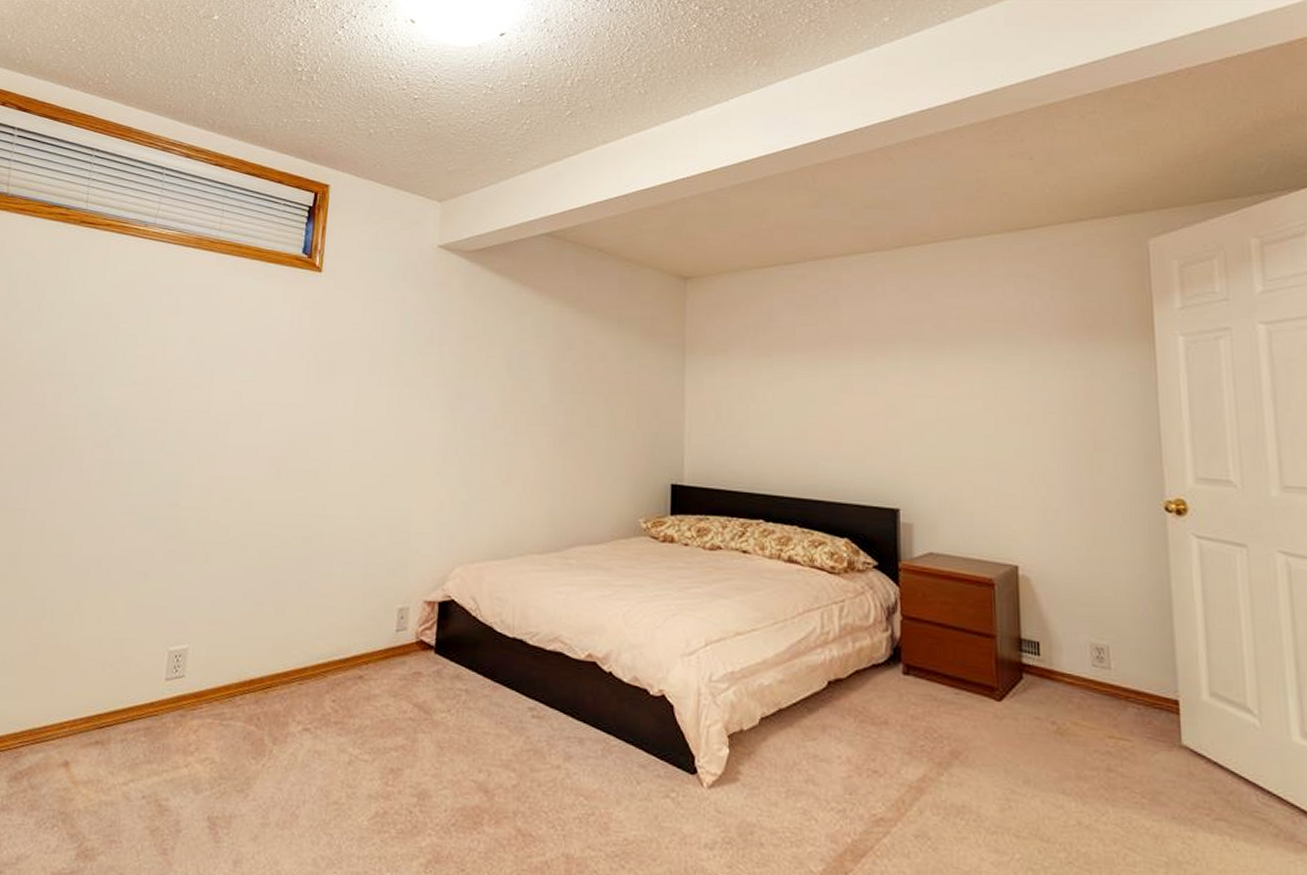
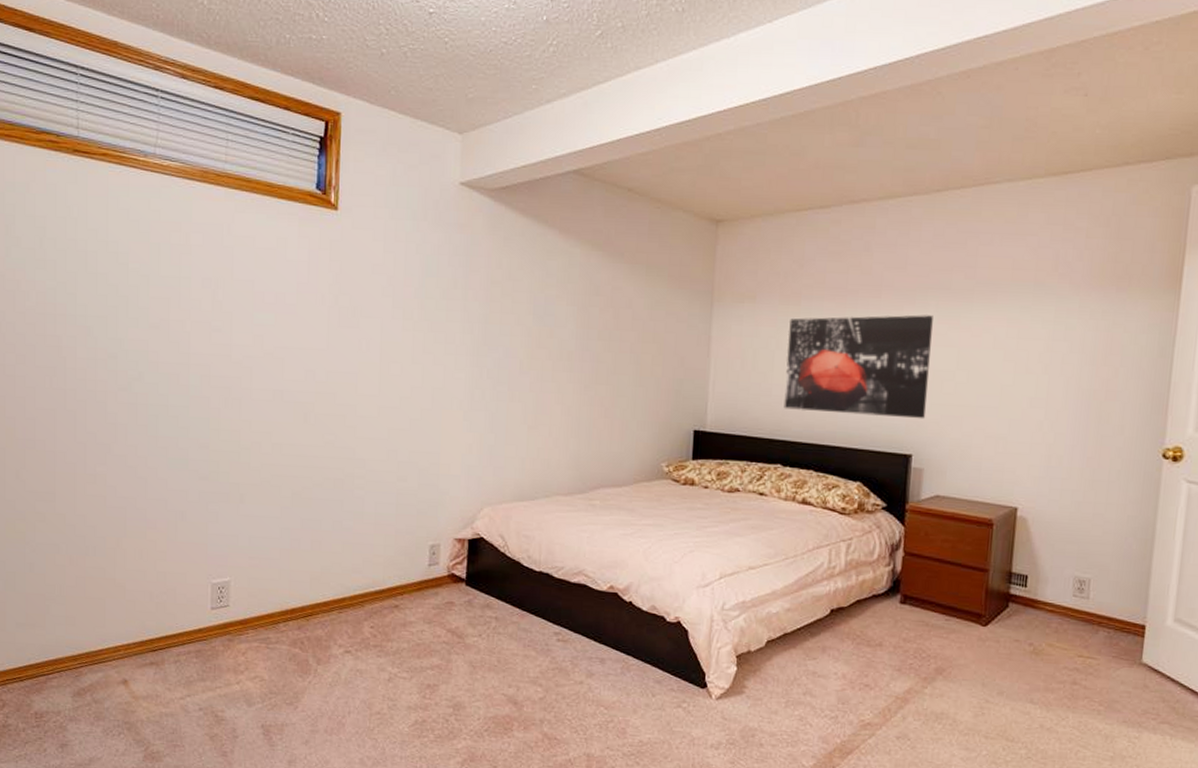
wall art: none [762,365,910,472] -> present [784,315,933,419]

